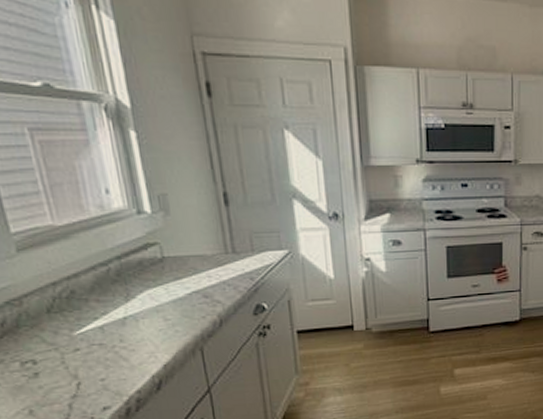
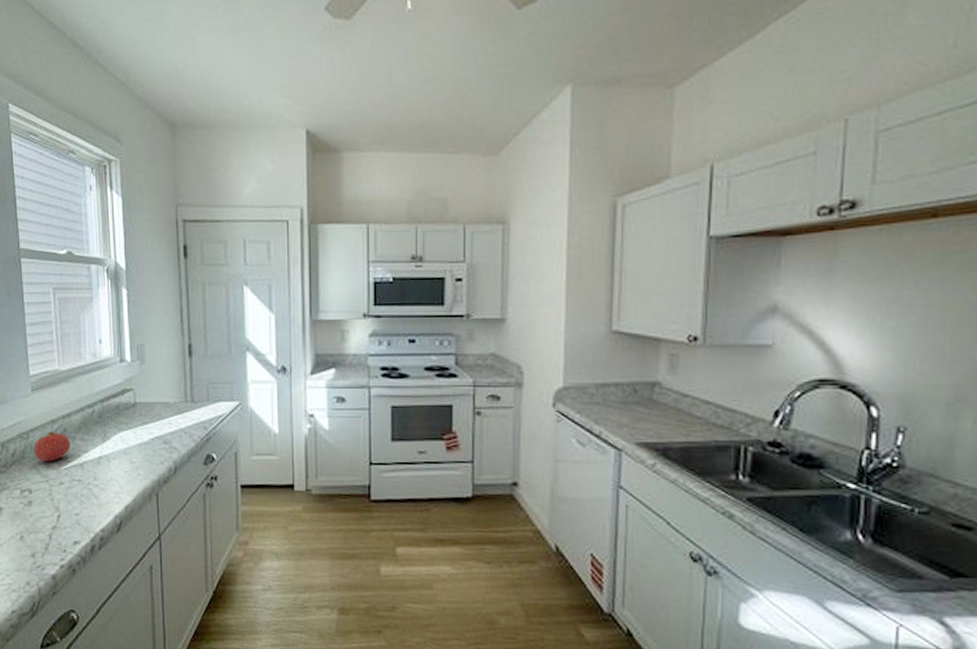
fruit: none [30,295,84,329] -> present [33,431,71,462]

